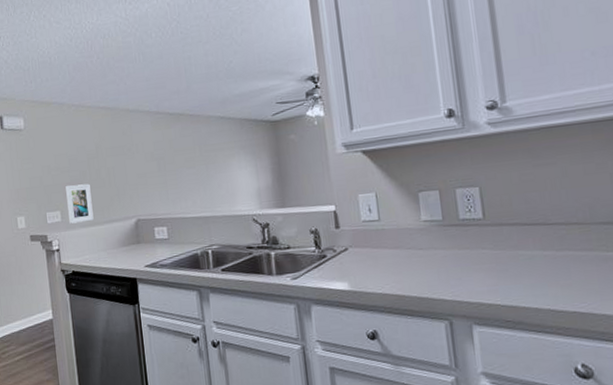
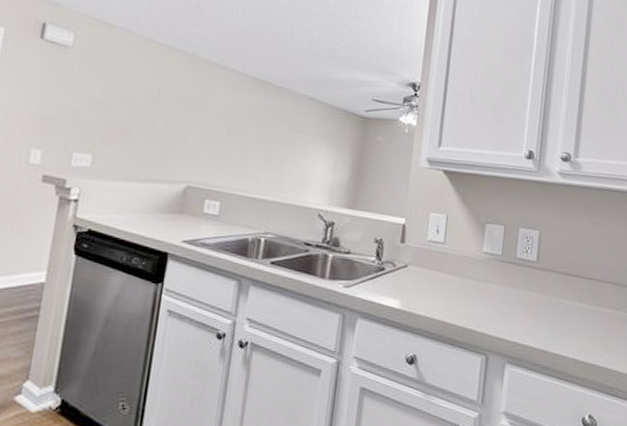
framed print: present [65,183,94,224] -> none [100,127,139,175]

